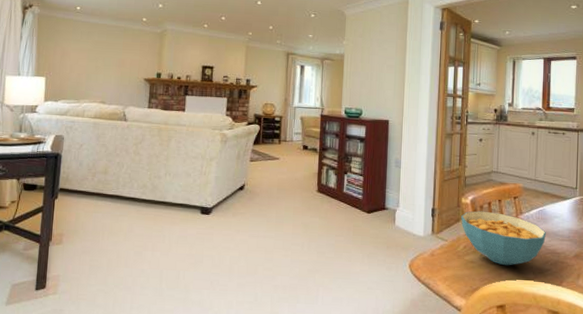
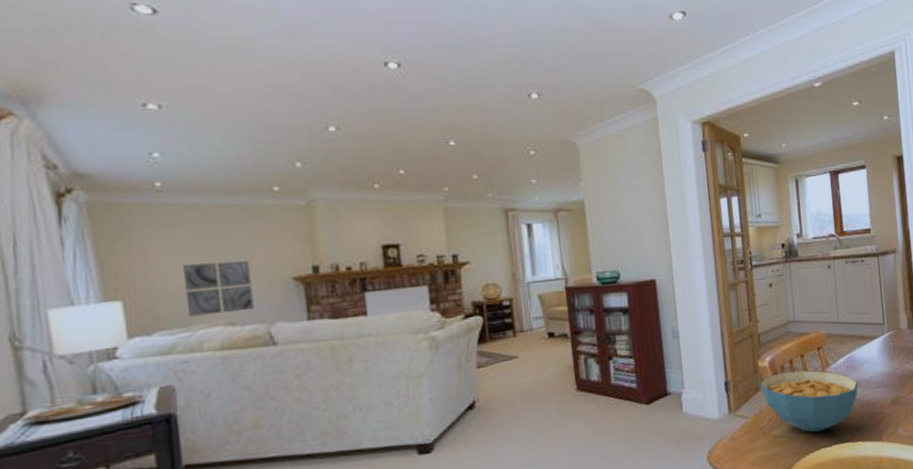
wall art: none [79,60,120,96] -> present [181,260,254,317]

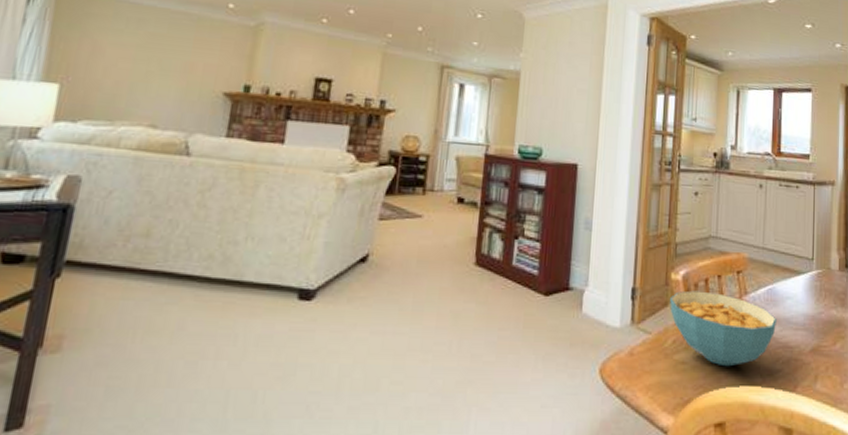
wall art: present [181,260,254,317] -> none [115,60,187,117]

